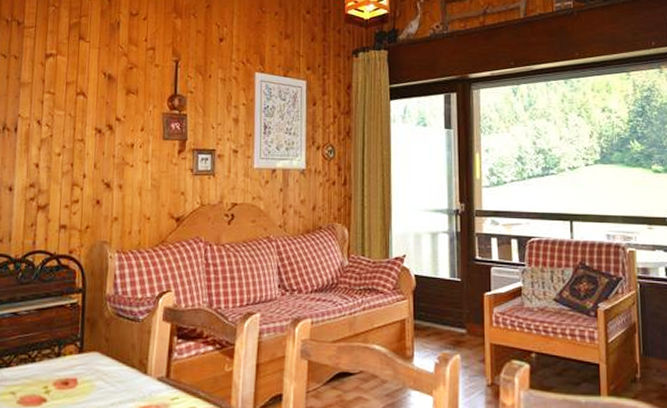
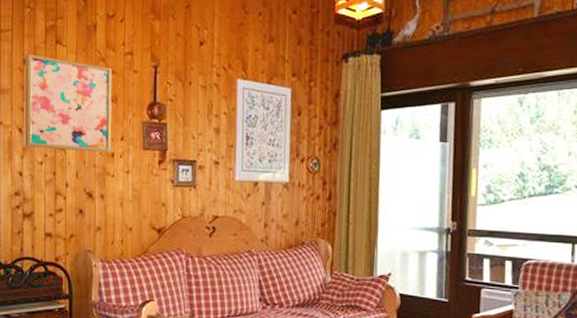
wall art: none [42,49,134,143] -> present [24,54,112,153]

